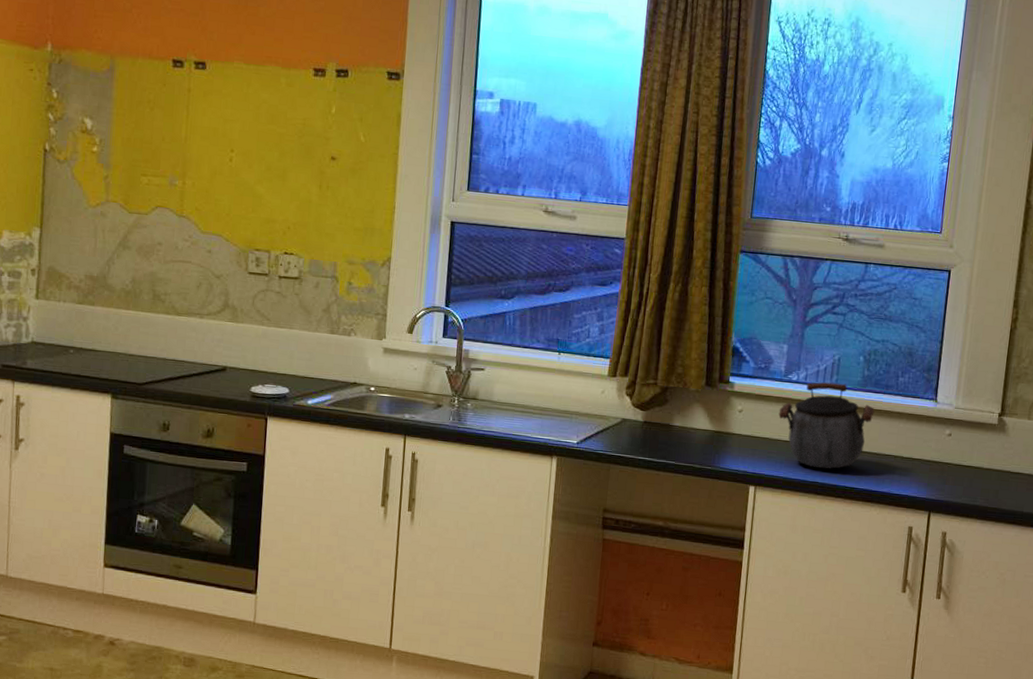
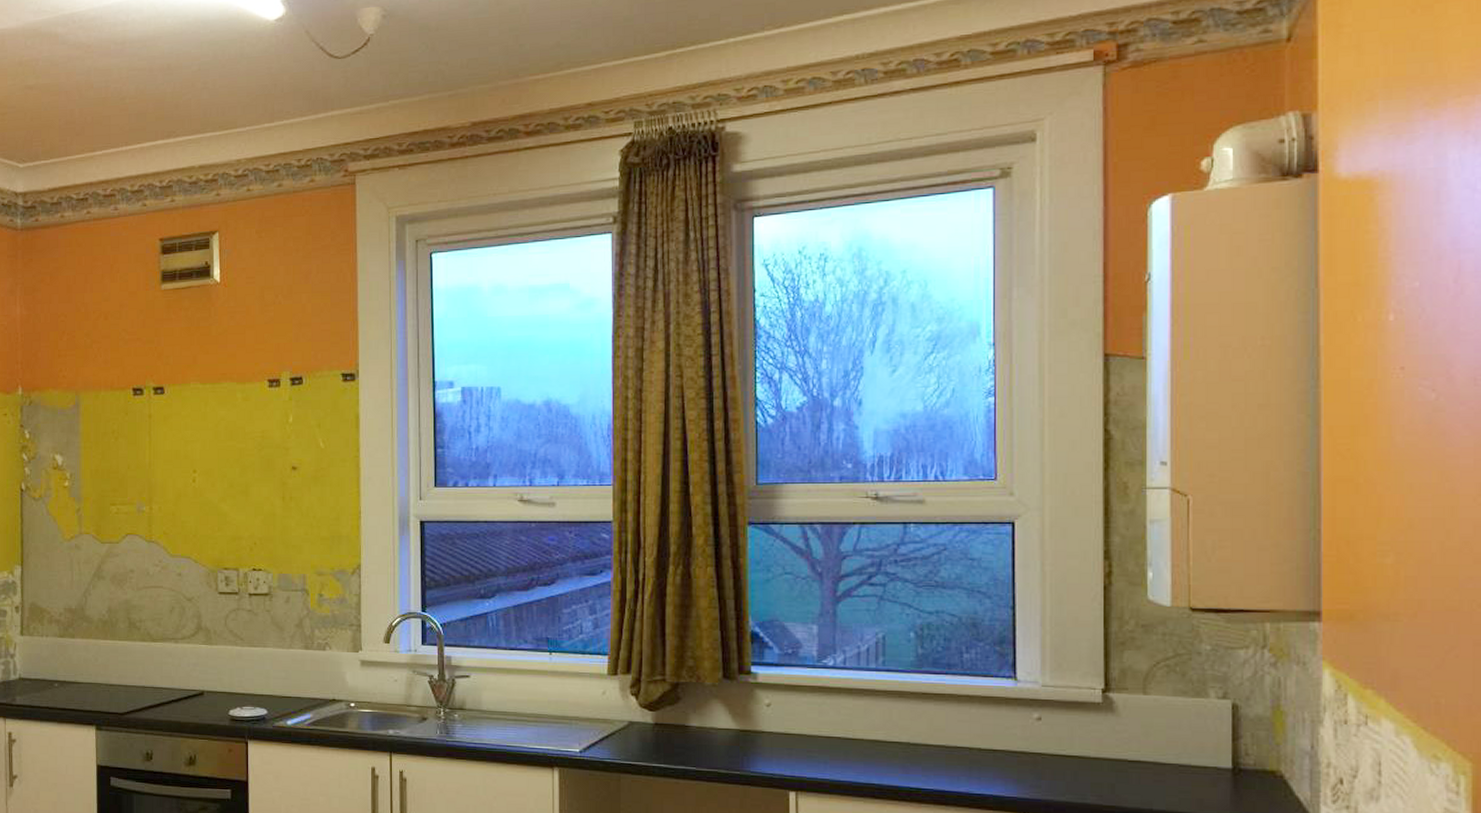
kettle: present [778,382,875,469] -> none [815,665,937,768]

